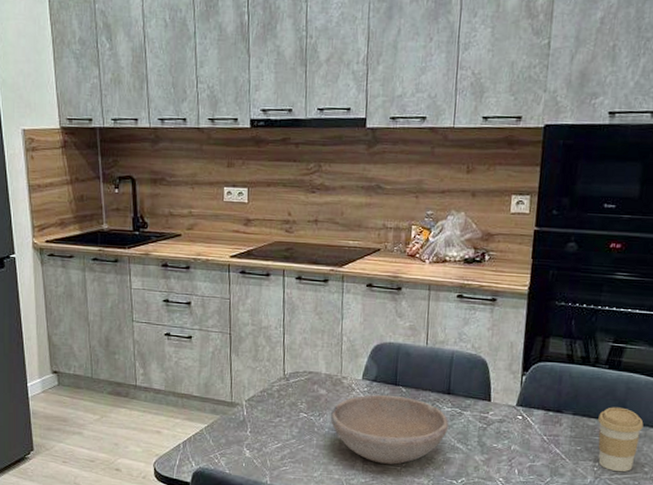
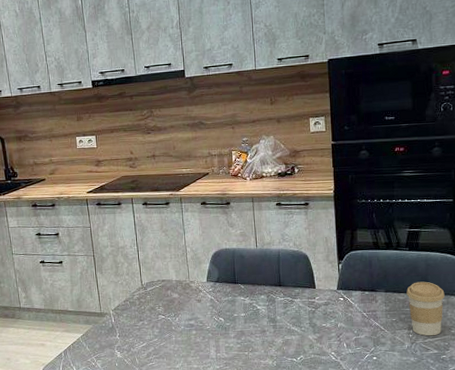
bowl: present [330,394,449,465] -> none [184,292,284,351]

